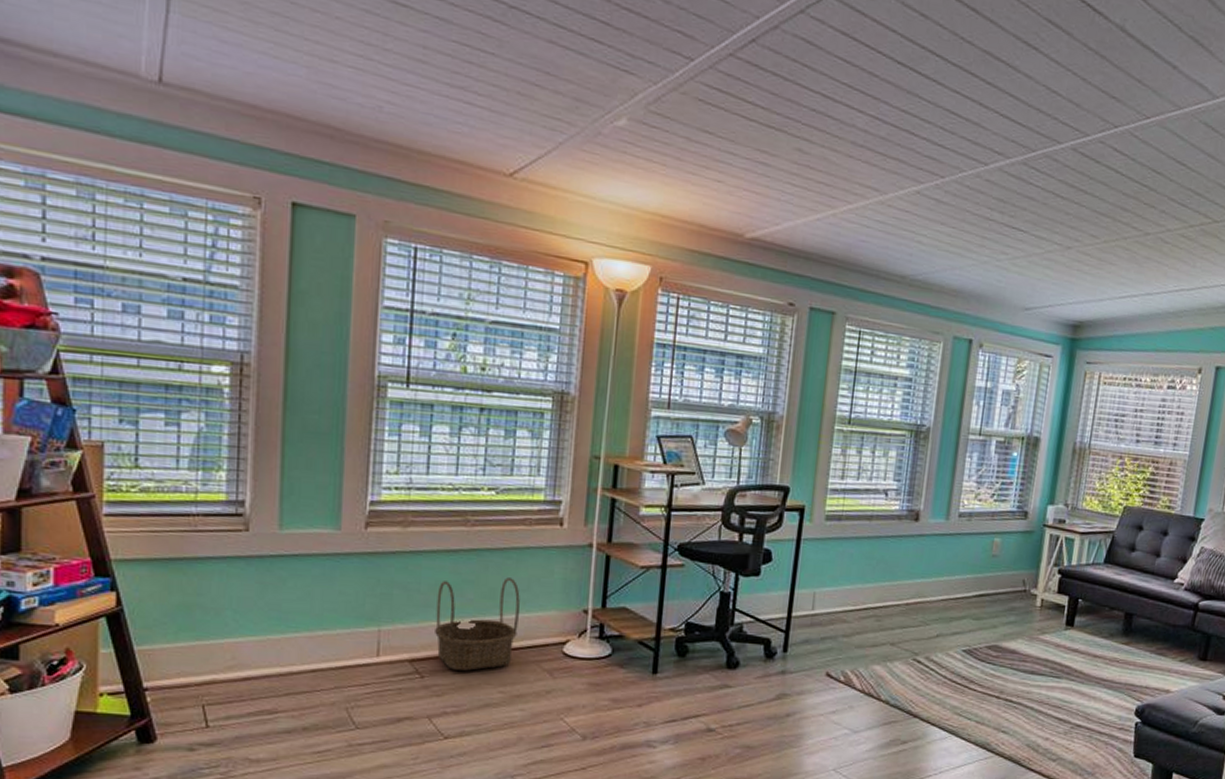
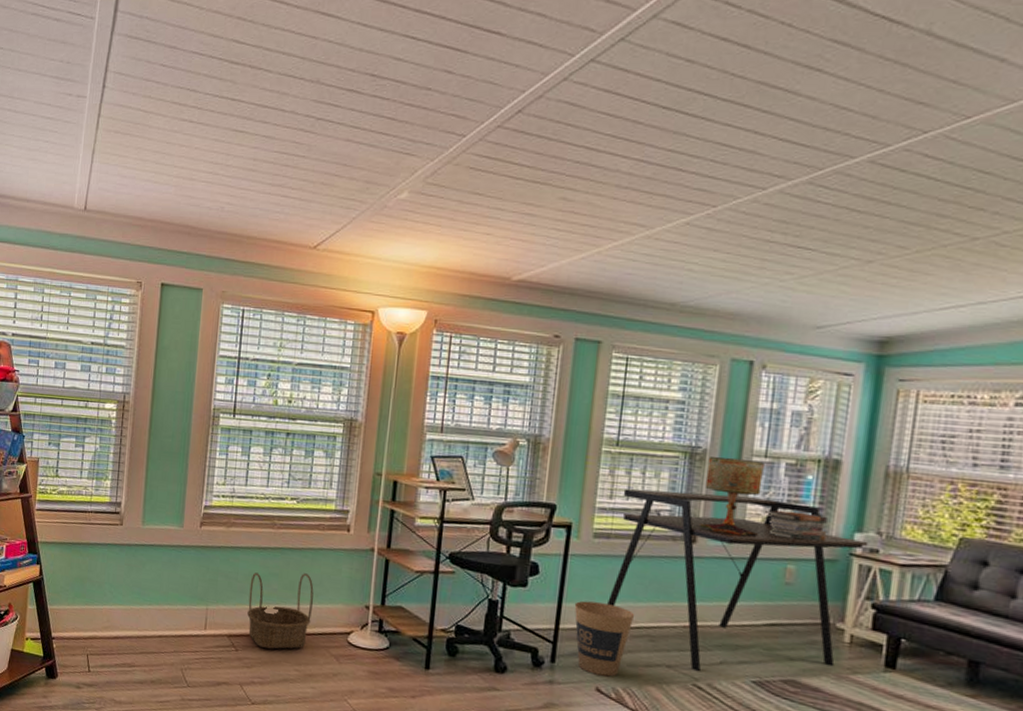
trash can: none [806,586,863,661] -> present [574,600,635,677]
desk: none [838,469,1058,647] -> present [607,489,869,672]
table lamp: none [921,435,979,513] -> present [698,457,765,537]
book stack: none [979,486,1028,514] -> present [767,510,829,541]

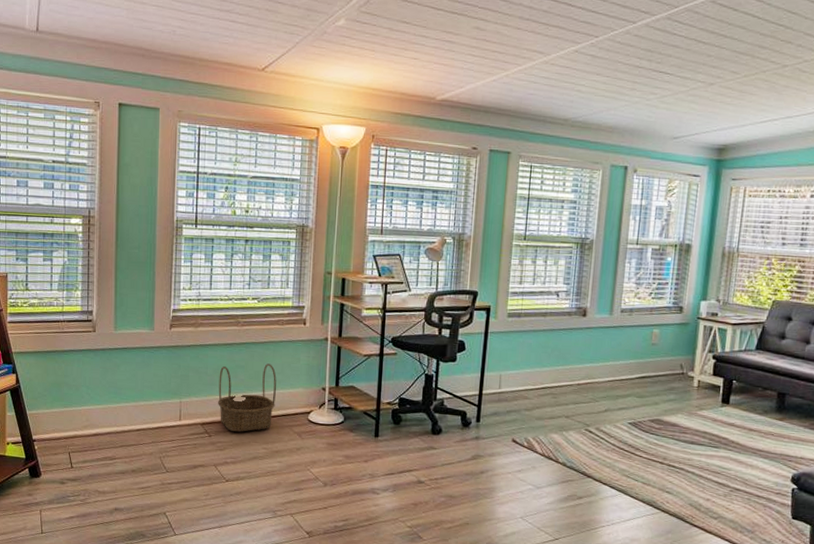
trash can: present [574,600,635,677] -> none [494,369,541,430]
desk: present [607,489,869,672] -> none [520,275,711,419]
table lamp: present [698,457,765,537] -> none [588,245,636,309]
book stack: present [767,510,829,541] -> none [638,287,683,309]

